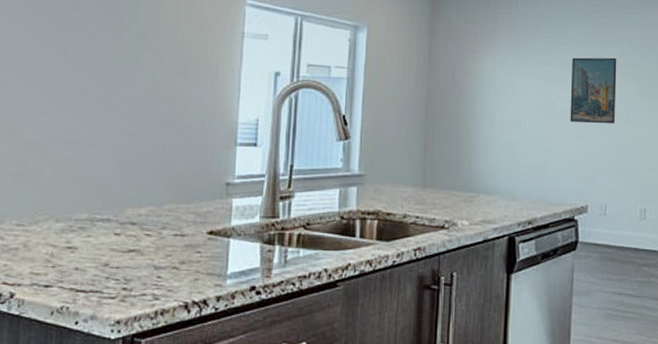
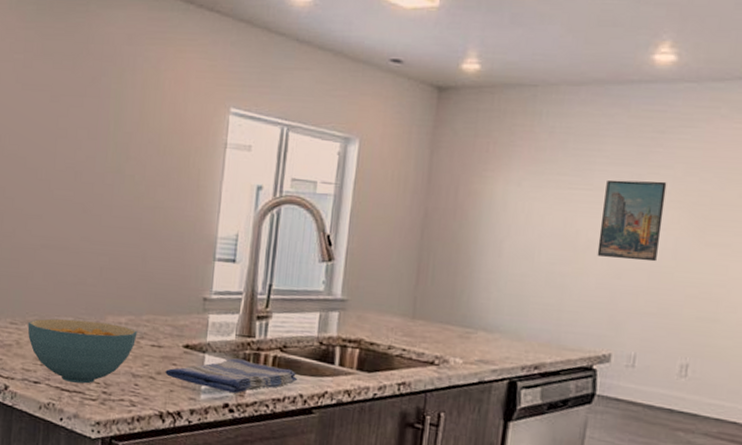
cereal bowl: none [36,215,159,282] -> present [27,318,138,384]
dish towel: none [189,240,322,275] -> present [165,358,298,393]

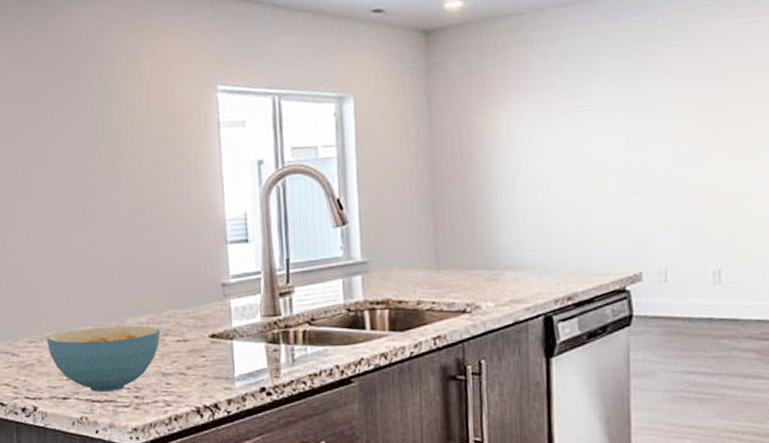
dish towel: present [165,358,298,393] -> none [195,339,332,376]
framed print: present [597,179,667,262] -> none [609,89,672,176]

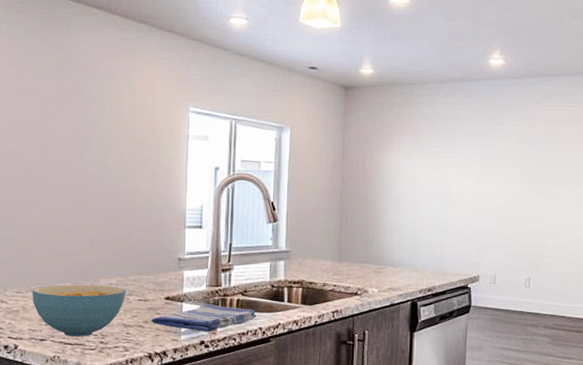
dish towel: none [195,339,332,376] -> present [151,304,257,332]

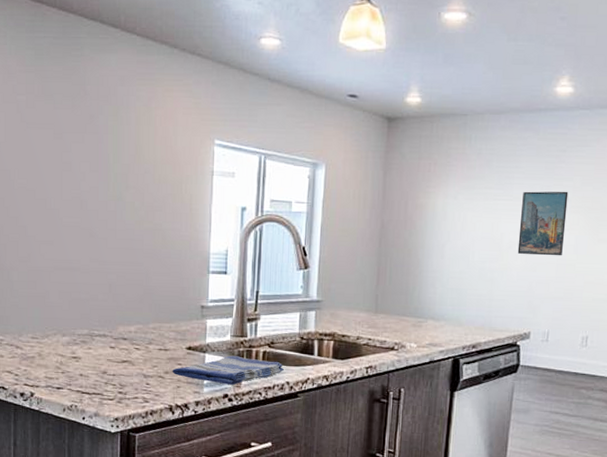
cereal bowl: present [32,285,126,337] -> none [48,331,146,386]
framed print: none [464,149,506,207] -> present [517,191,569,256]

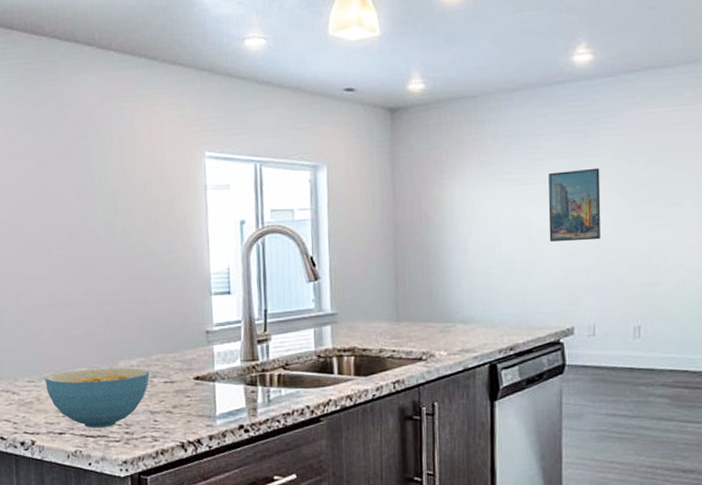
cereal bowl: none [48,331,146,386] -> present [45,368,150,428]
dish towel: present [172,355,285,385] -> none [181,382,303,414]

